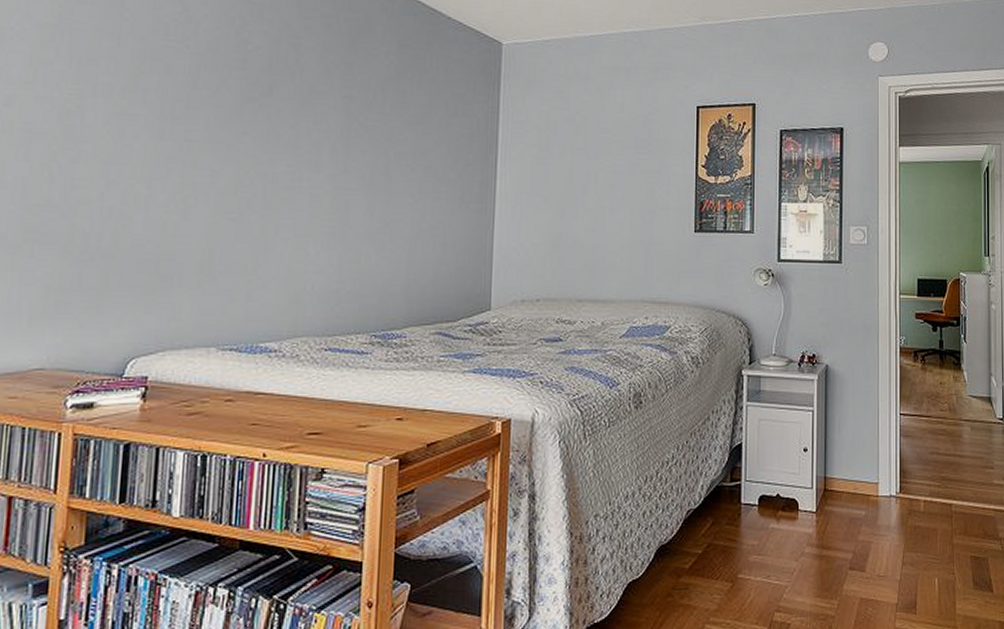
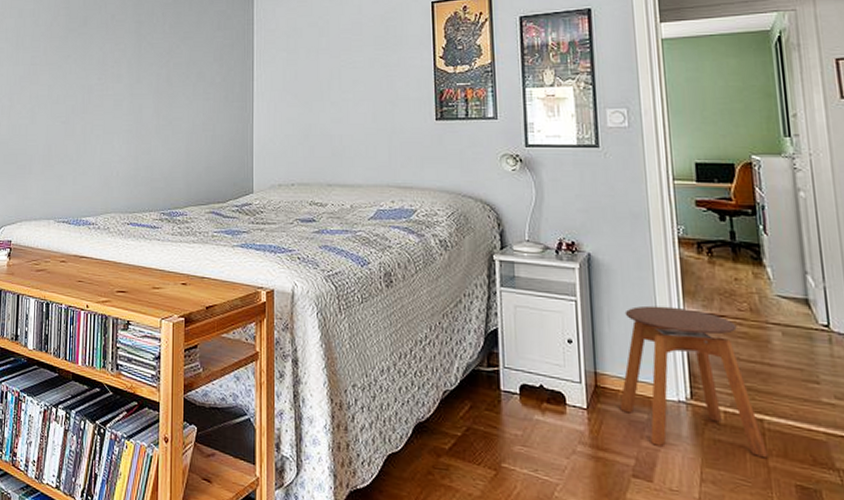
stool: none [843,411,953,538] -> present [619,305,768,459]

